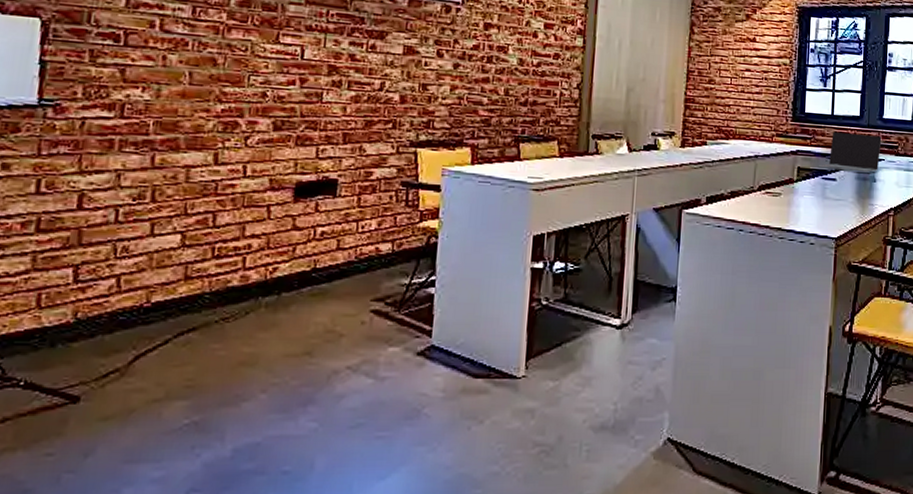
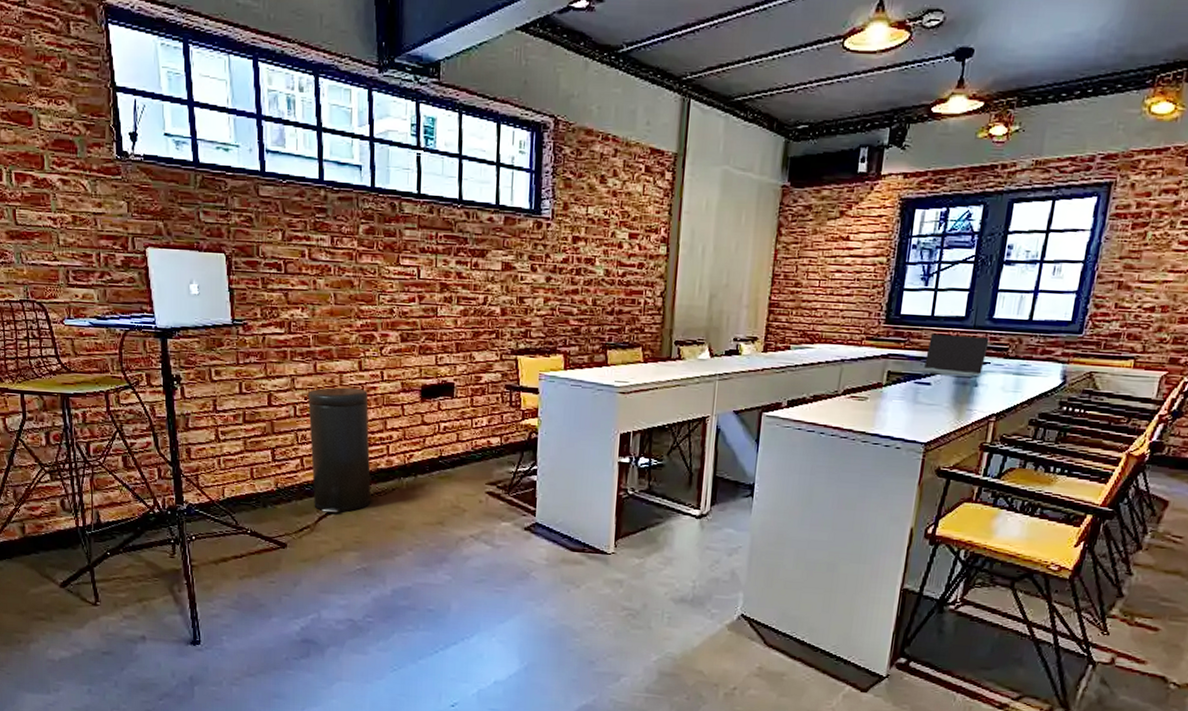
pedal bin: none [129,185,224,349] -> present [308,387,371,513]

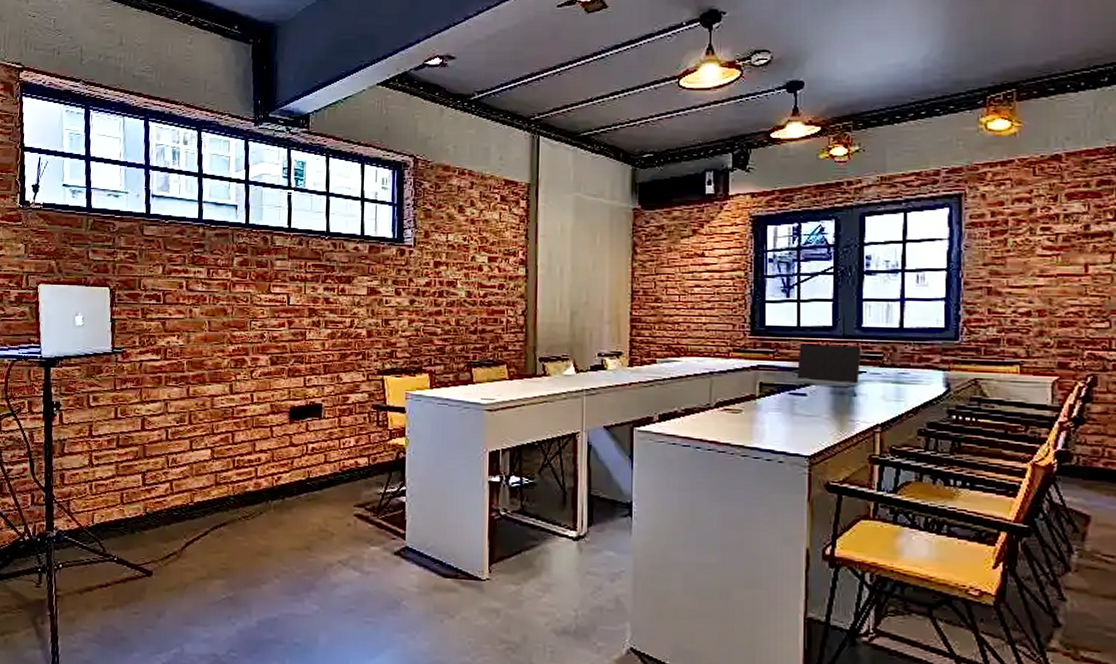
pedal bin: present [308,387,371,513] -> none [180,410,239,539]

